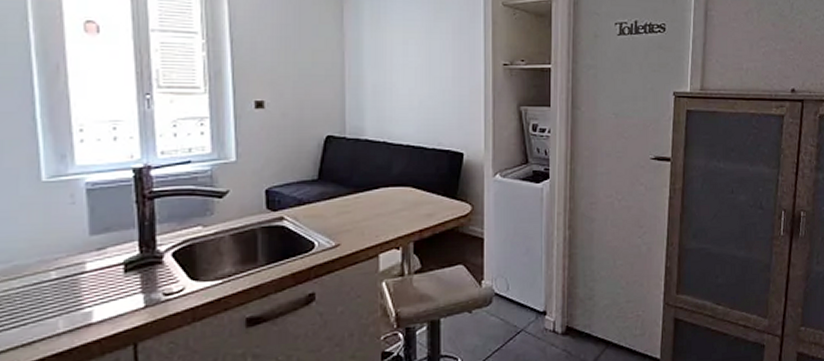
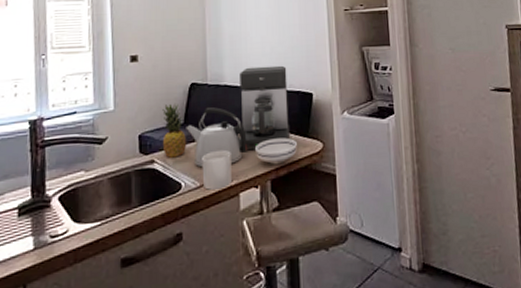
fruit: none [293,158,322,215] -> present [162,104,187,158]
kettle: none [320,162,390,225] -> present [186,106,248,166]
mug: none [338,208,372,250] -> present [202,150,233,190]
coffee maker: none [381,121,437,211] -> present [239,65,291,151]
bowl: none [398,198,443,227] -> present [256,137,297,165]

